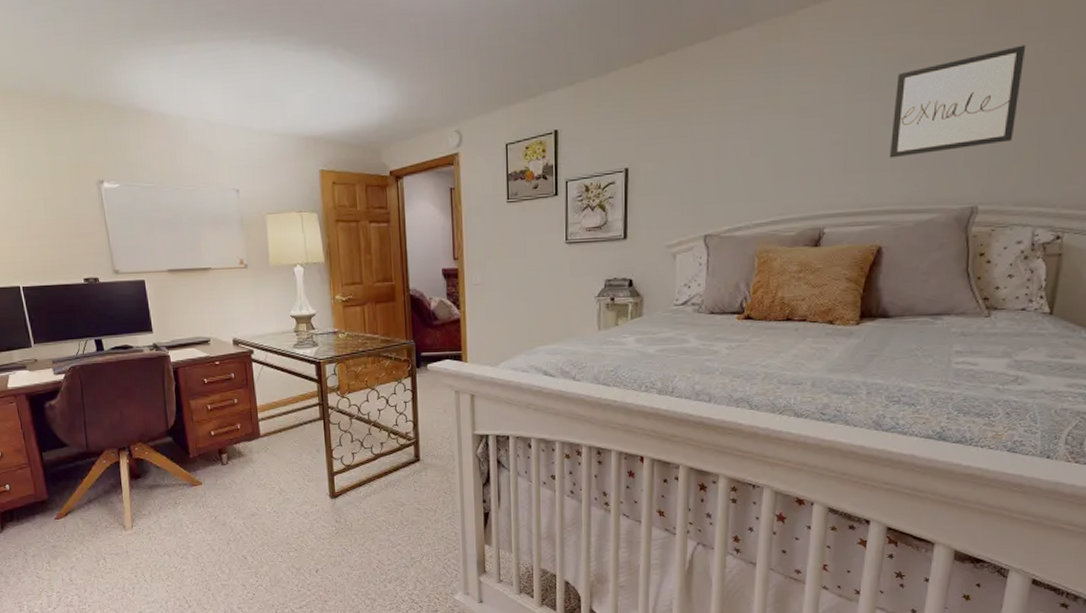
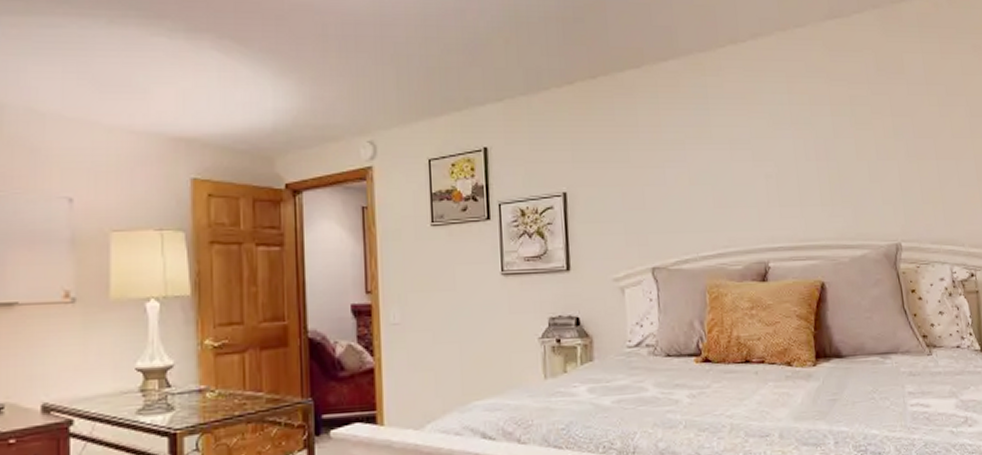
wall art: present [890,45,1027,158] -> none [813,97,918,194]

